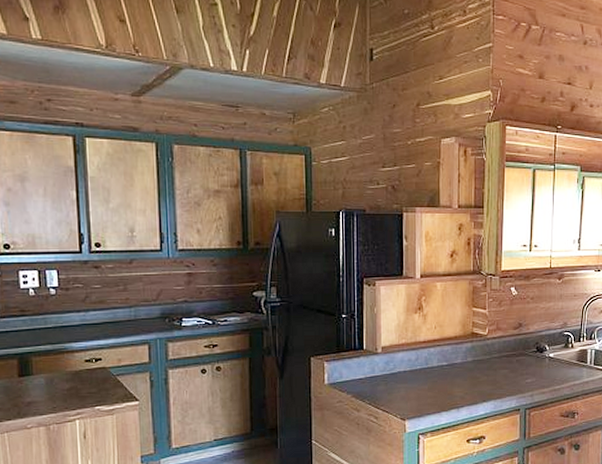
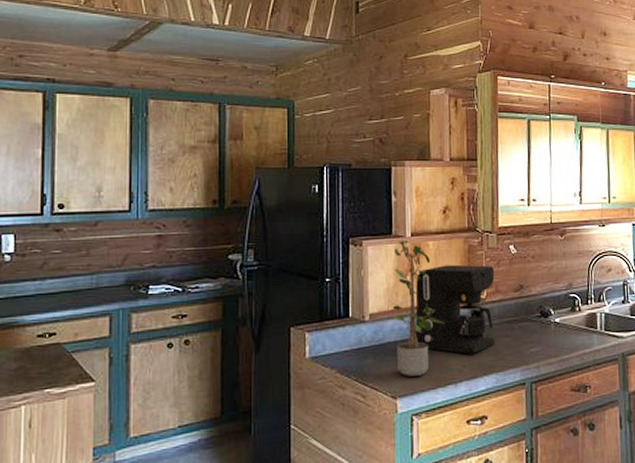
potted plant: none [399,278,450,402] -> present [389,237,445,376]
coffee maker: none [422,304,496,384] -> present [415,264,496,354]

